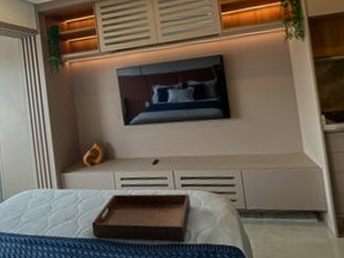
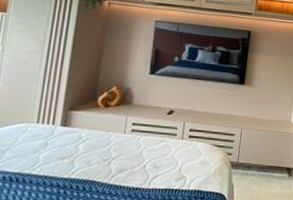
serving tray: present [91,193,191,241] -> none [88,138,194,186]

